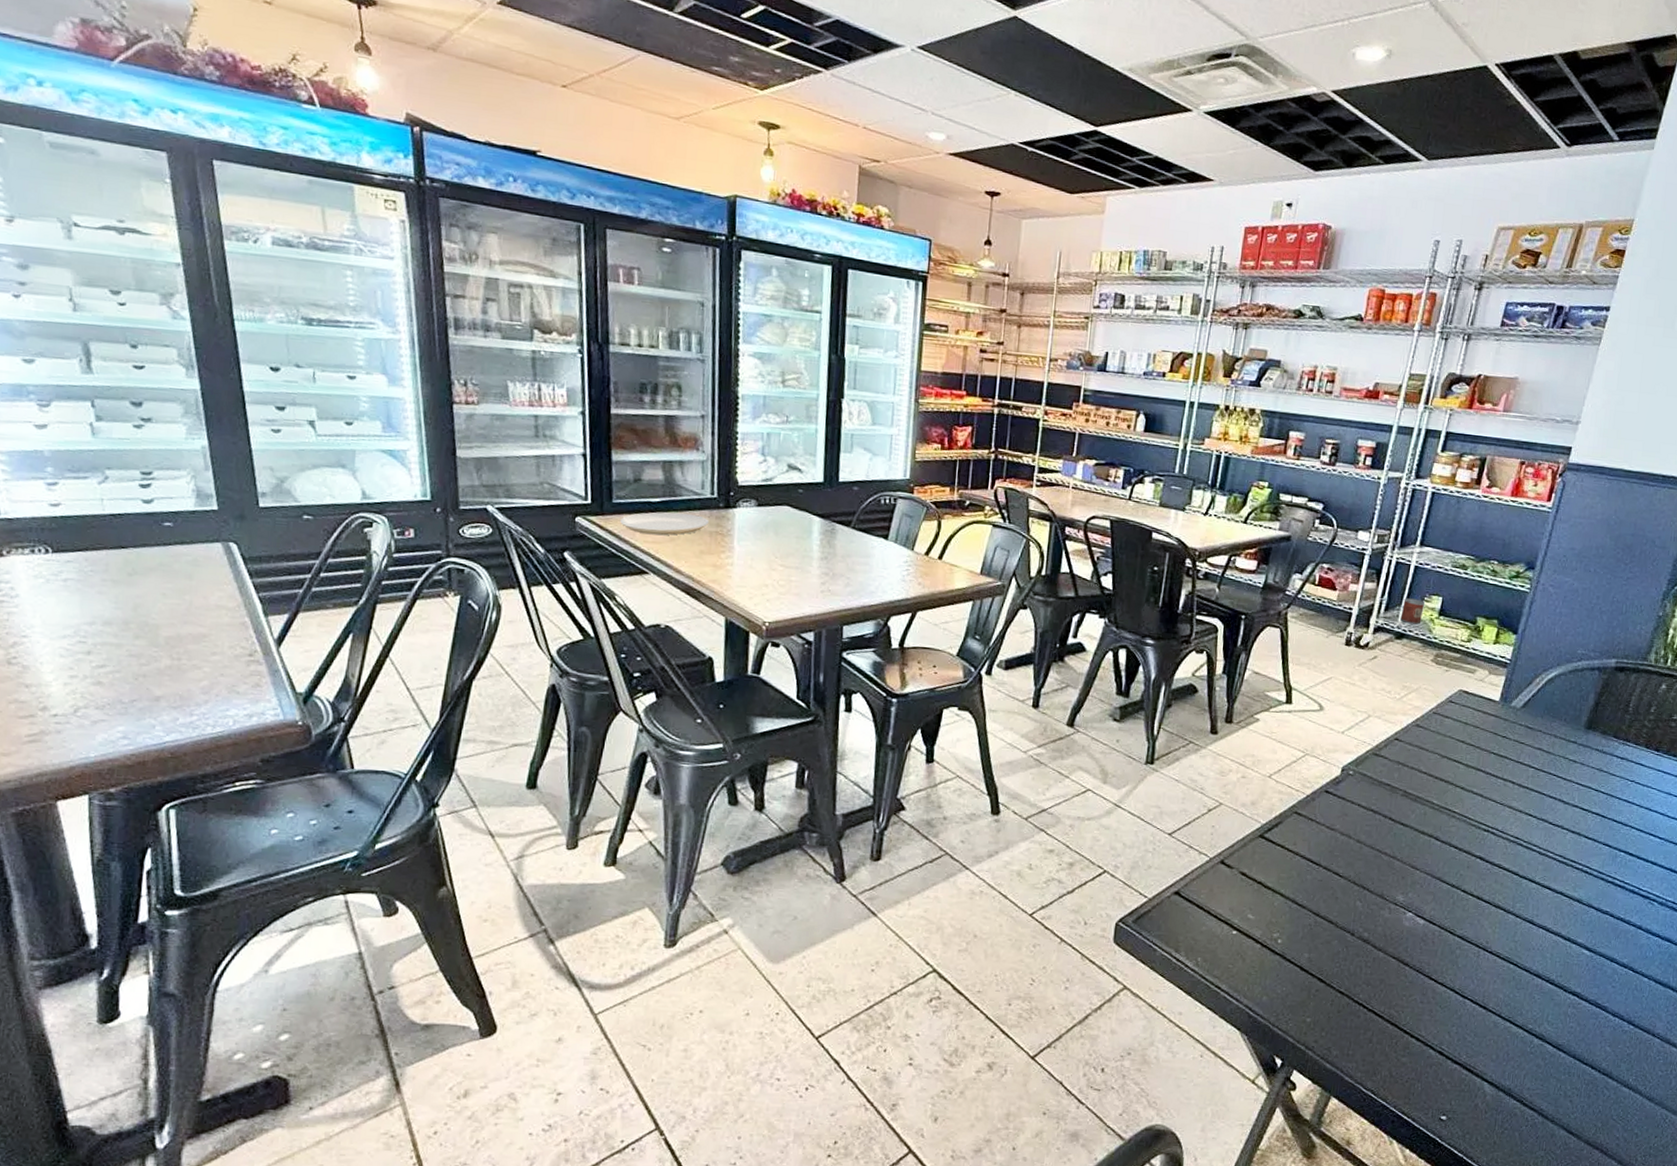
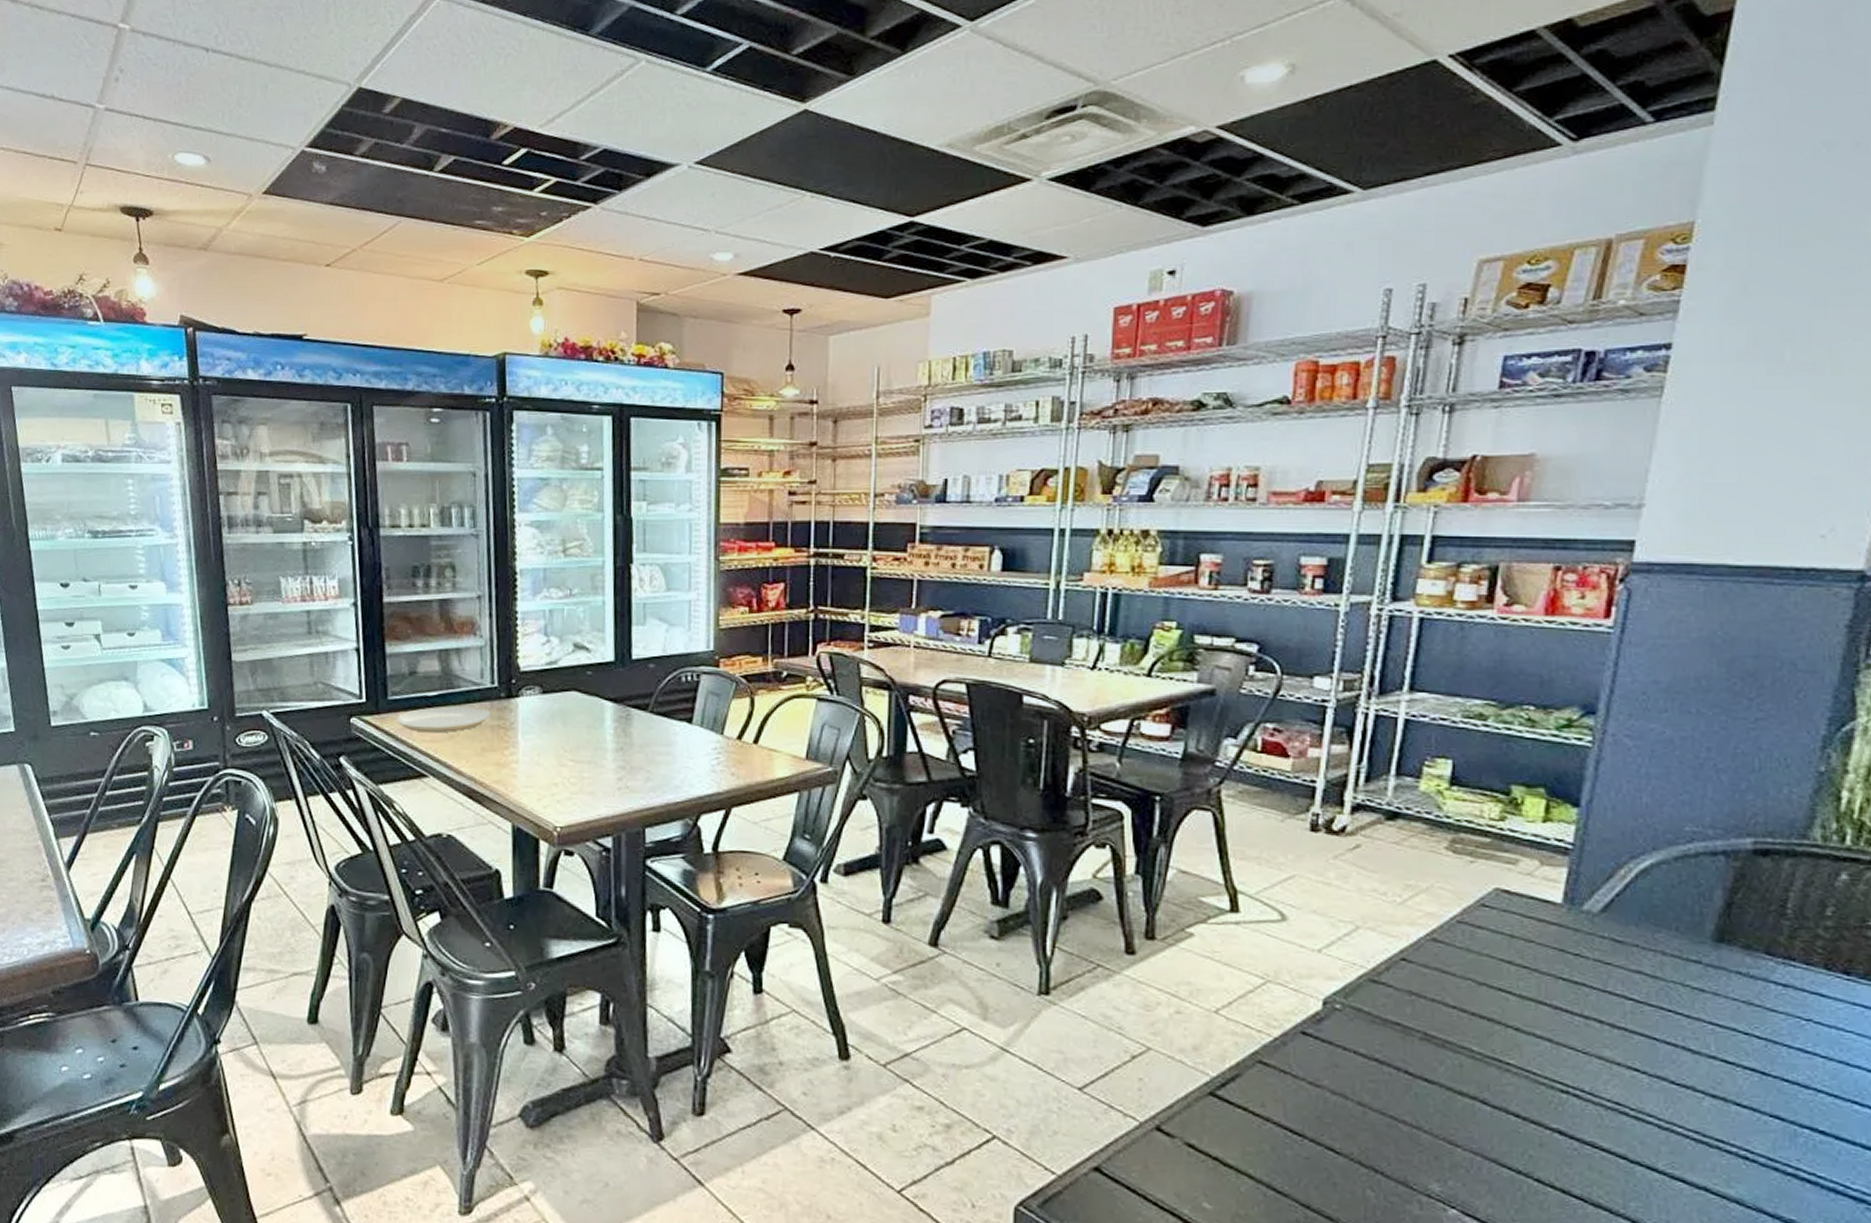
can: present [1400,598,1425,625] -> none [1391,763,1425,799]

